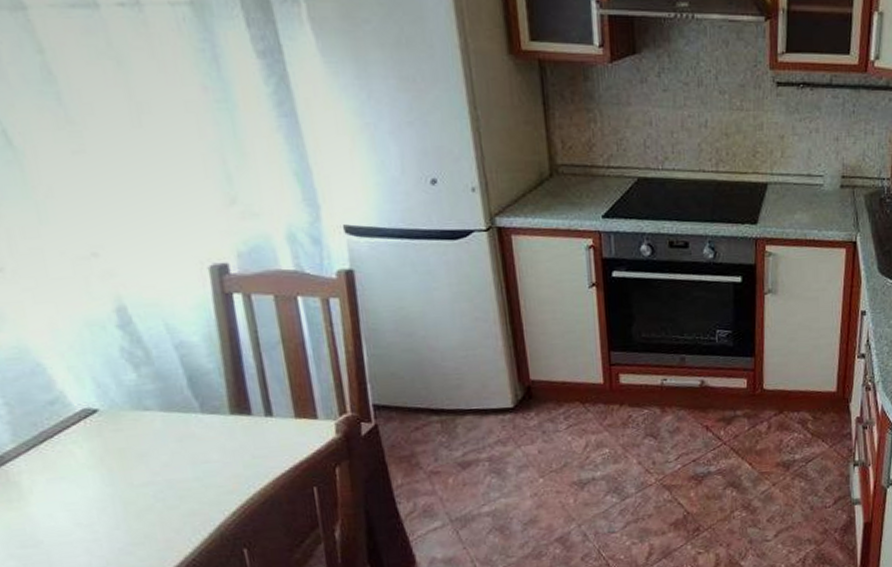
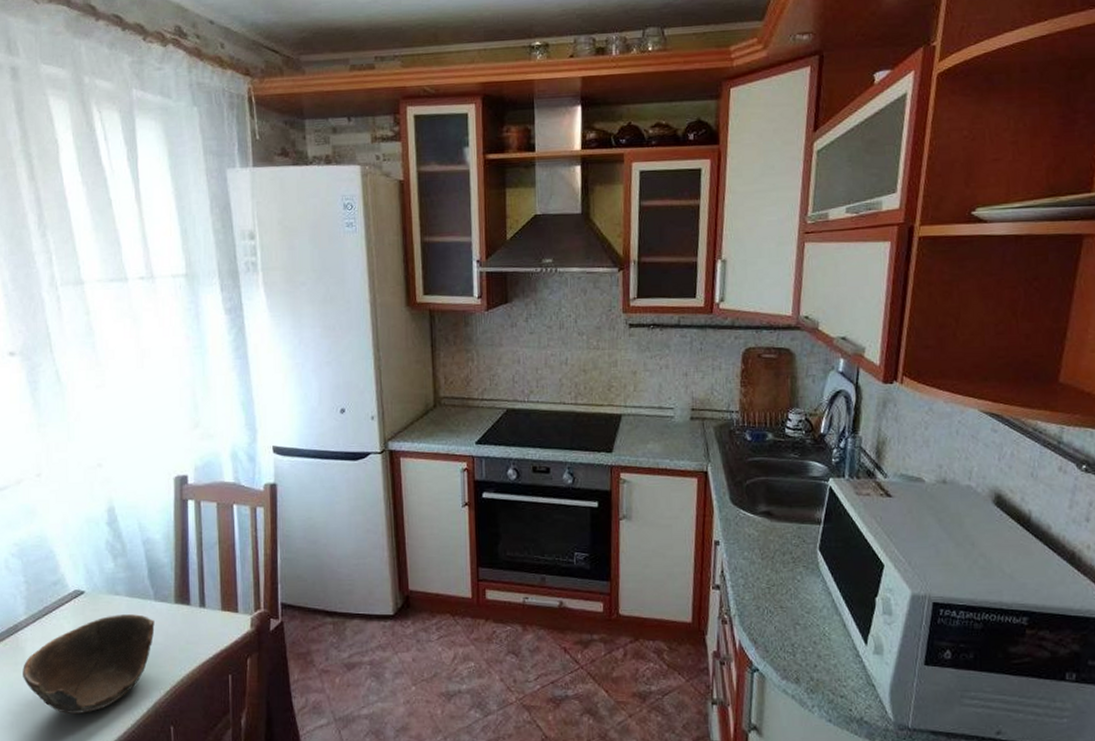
bowl: none [21,430,207,550] -> present [23,614,155,715]

